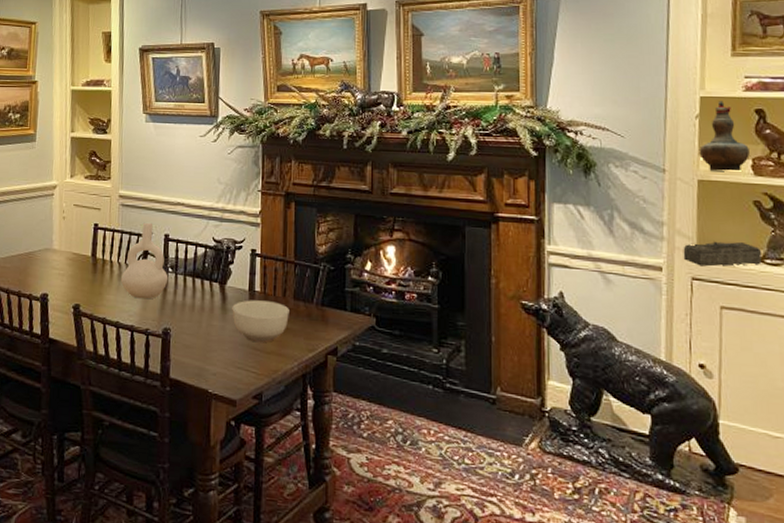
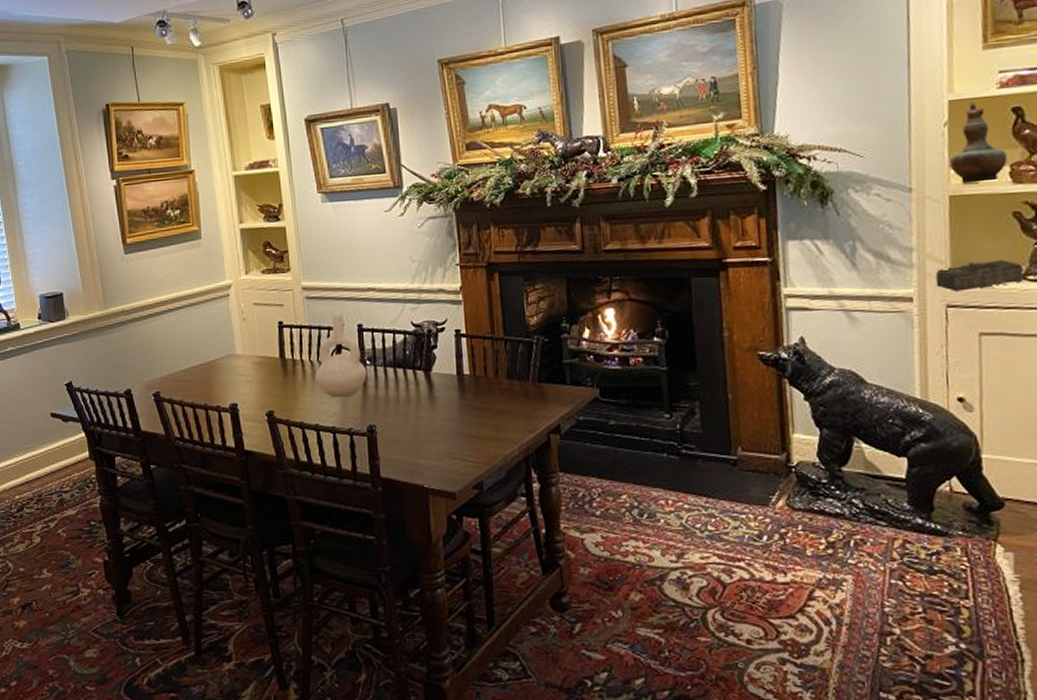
bowl: present [232,300,289,343] -> none [440,383,504,430]

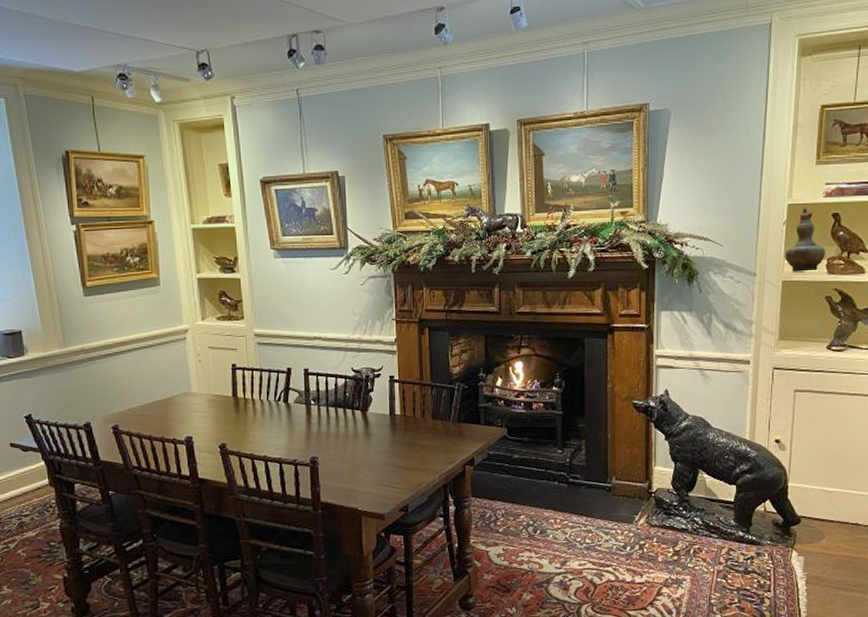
decorative vase: present [315,313,367,398] -> none [265,358,312,433]
decorative box: present [936,260,1024,292] -> none [767,334,829,357]

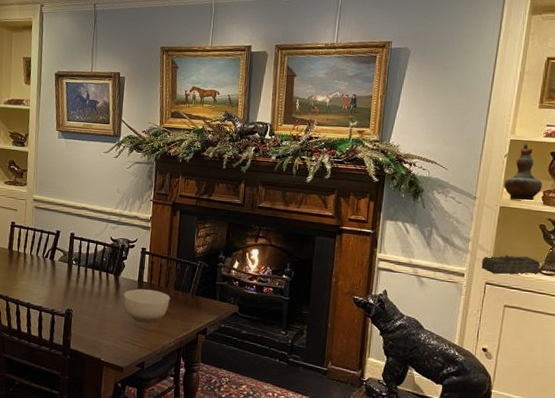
bowl: none [375,422,429,461] -> present [123,288,170,323]
decorative box: none [767,334,829,357] -> present [481,255,540,275]

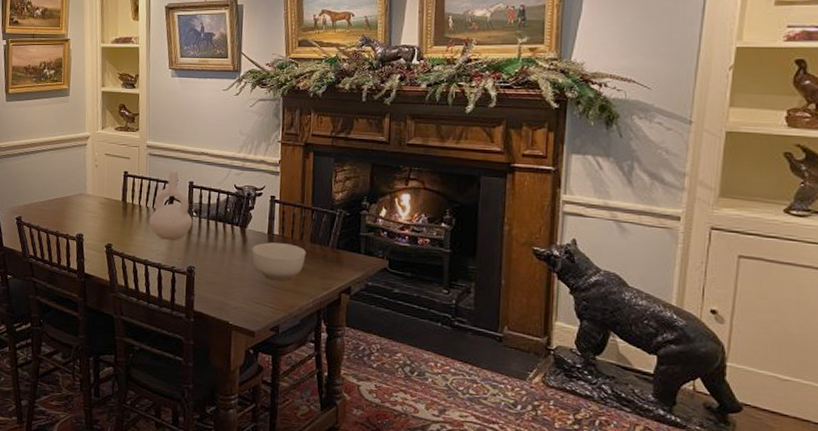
decorative vase: none [33,222,73,286] -> present [149,170,193,240]
decorative box: present [481,255,540,275] -> none [703,192,787,217]
decorative vase: present [504,144,542,201] -> none [731,51,785,123]

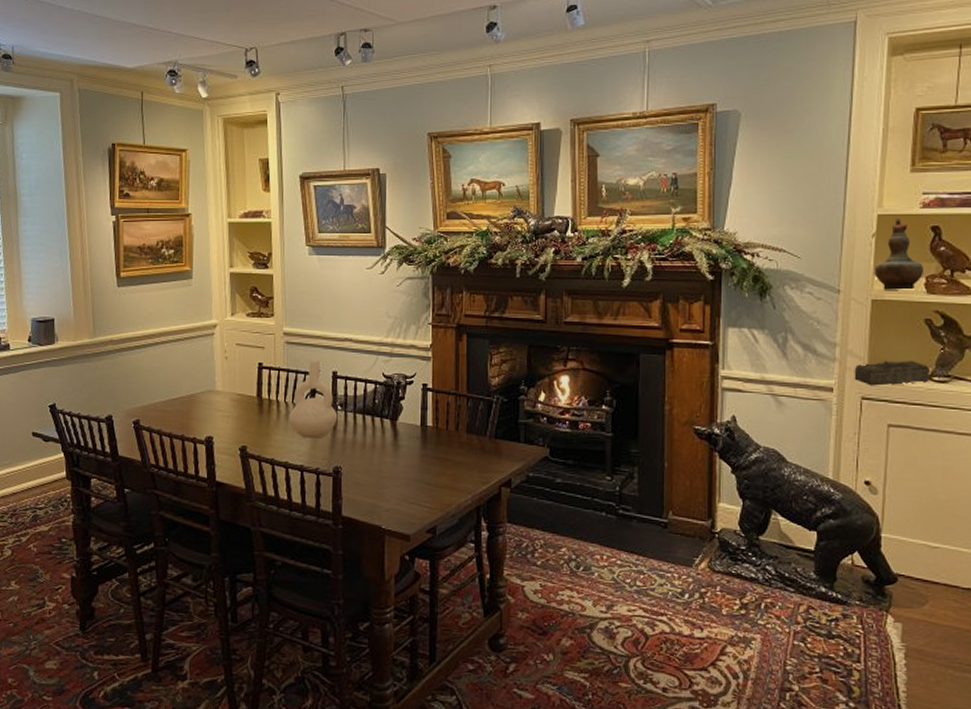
bowl: present [252,242,306,282] -> none [404,435,462,478]
decorative box: none [703,192,787,217] -> present [854,361,930,386]
decorative vase: none [731,51,785,123] -> present [875,218,923,290]

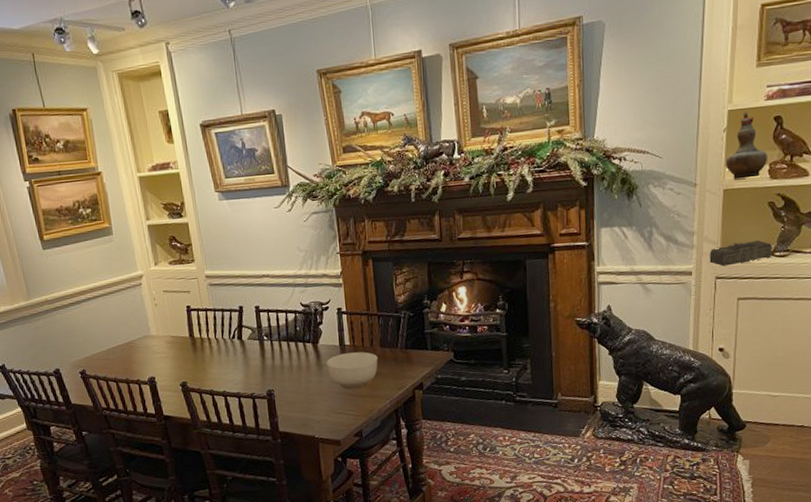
decorative vase: present [289,360,338,439] -> none [221,297,265,369]
bowl: none [404,435,462,478] -> present [326,351,378,390]

